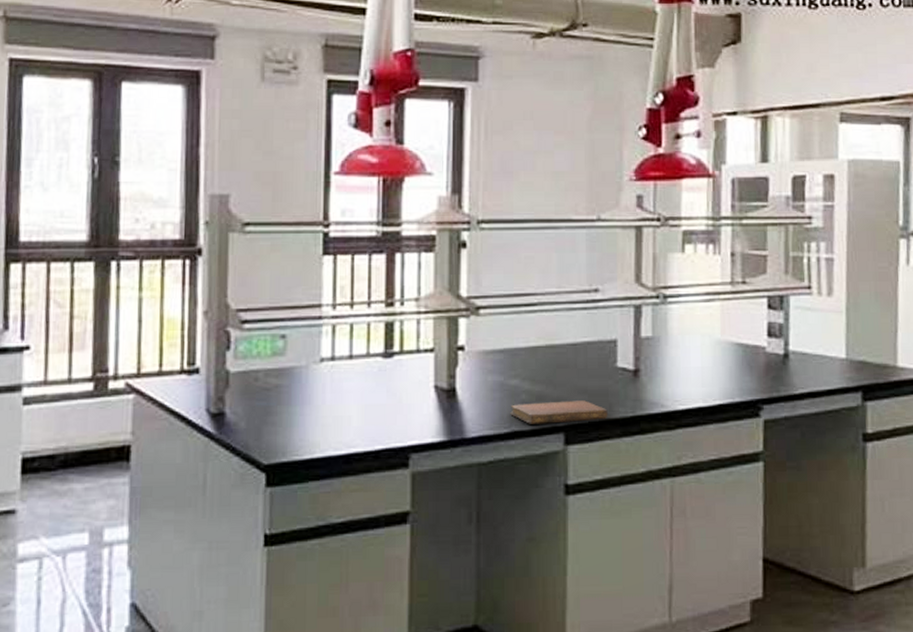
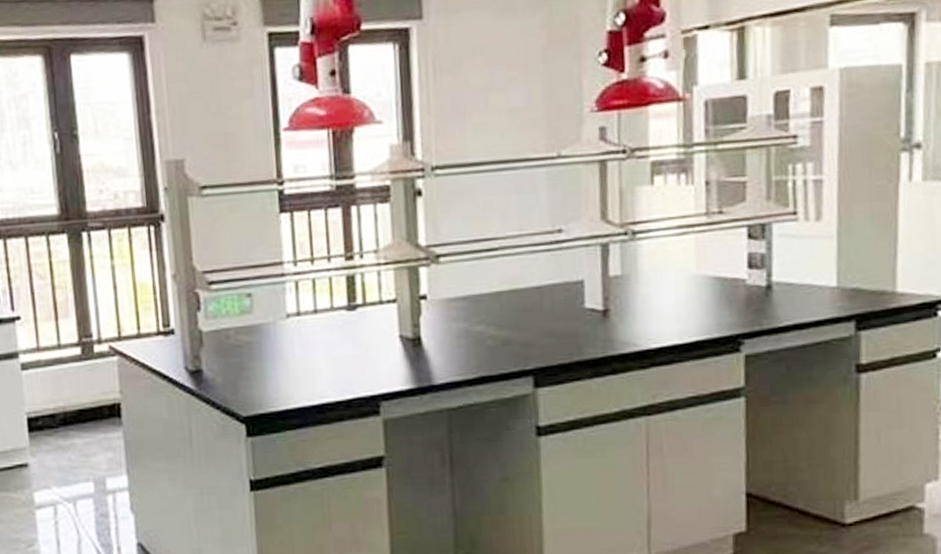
notebook: present [510,400,608,424] -> none [477,343,577,369]

